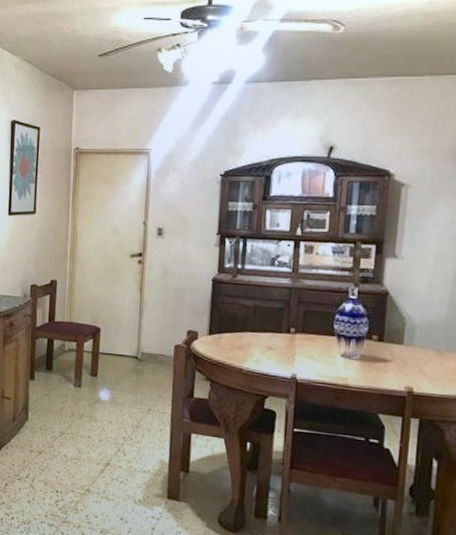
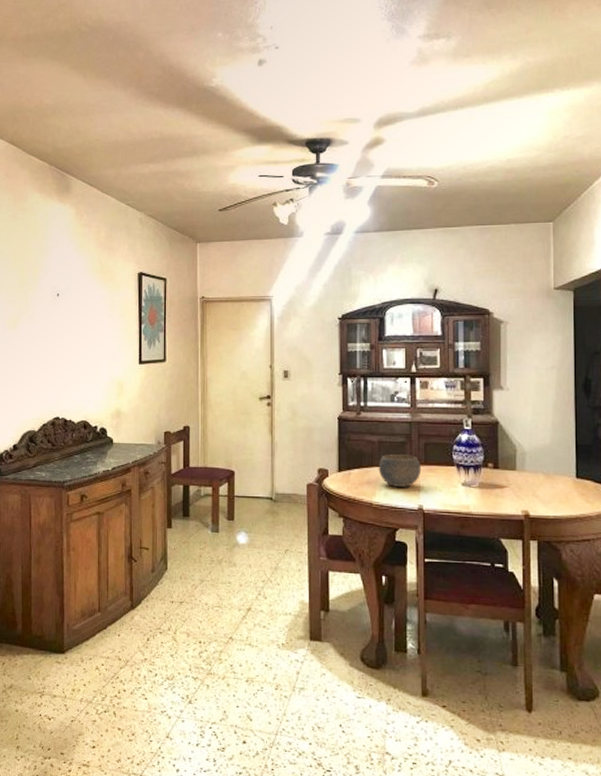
bowl: none [251,320,299,355] -> present [378,454,422,487]

